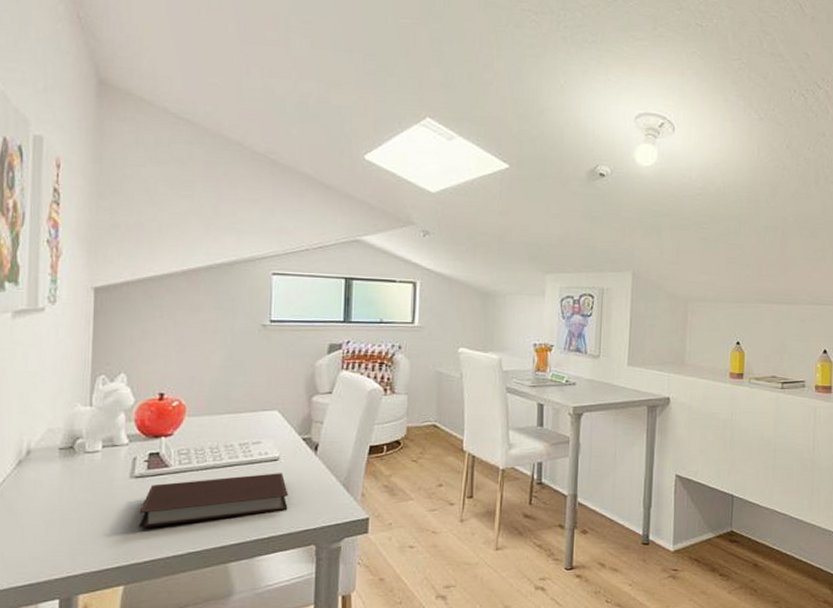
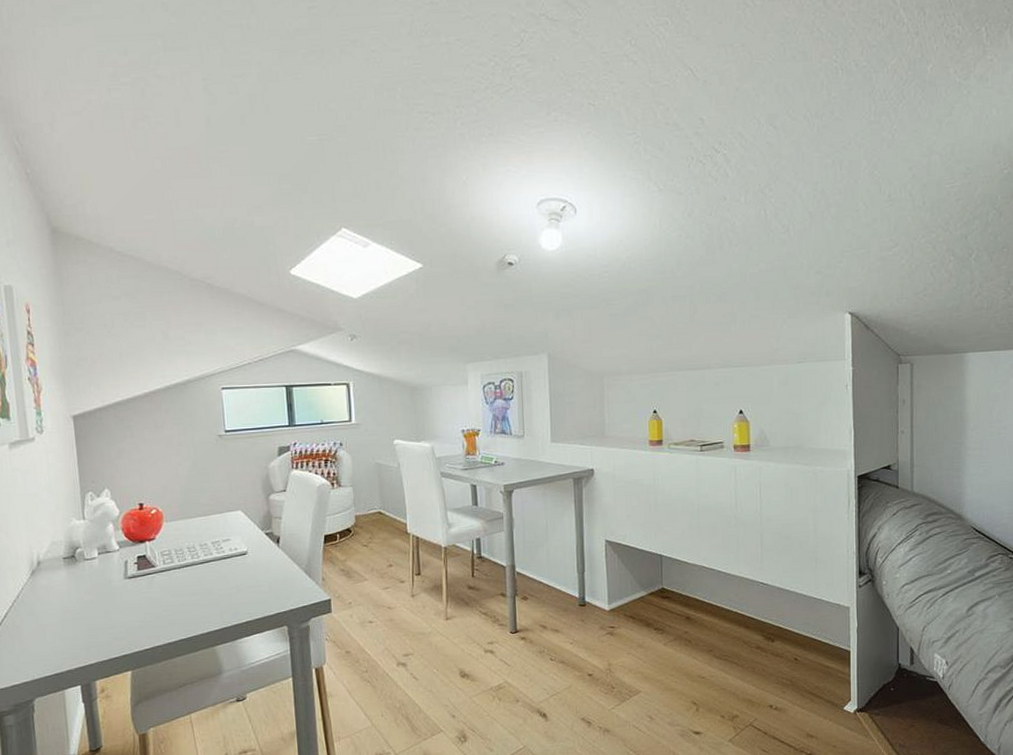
notebook: present [138,473,288,529] -> none [135,565,260,622]

